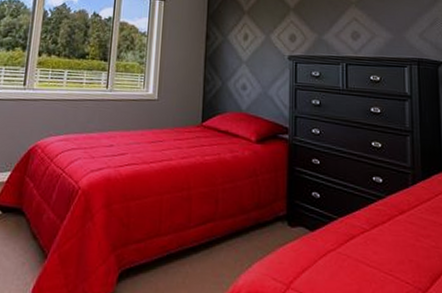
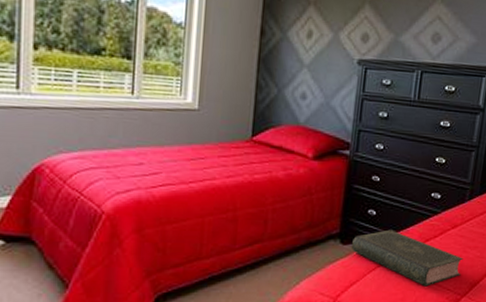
book: none [299,213,418,278] -> present [351,229,463,287]

